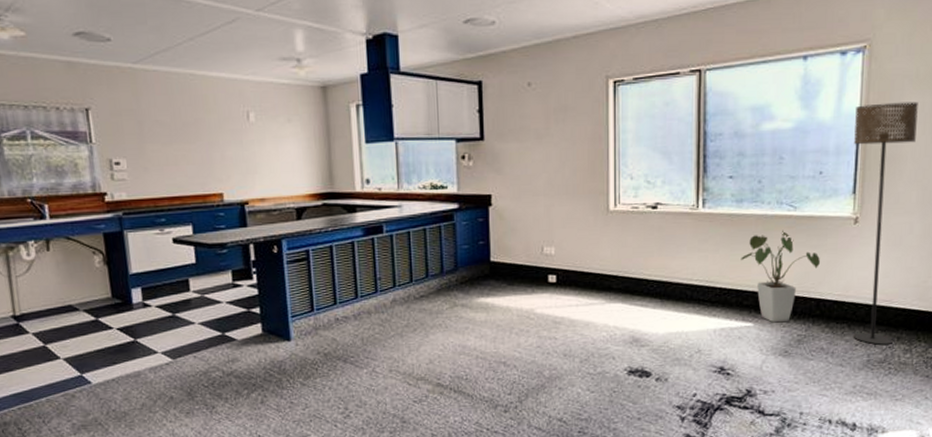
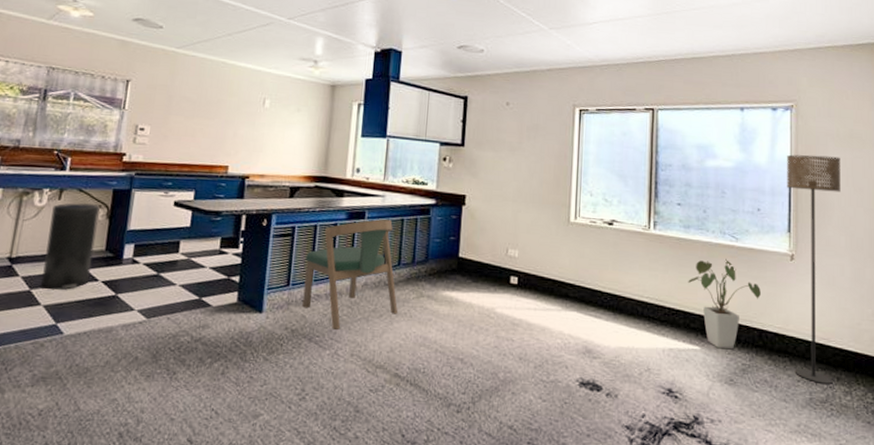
pedal bin: none [43,250,104,343] -> present [41,202,100,290]
dining chair: none [326,231,433,348] -> present [302,219,398,330]

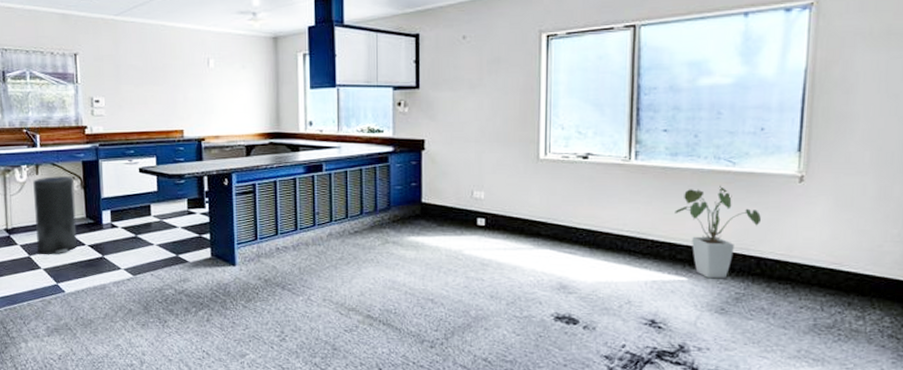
dining chair: present [302,219,398,330] -> none [269,171,365,277]
floor lamp: present [787,154,841,385] -> none [797,59,872,310]

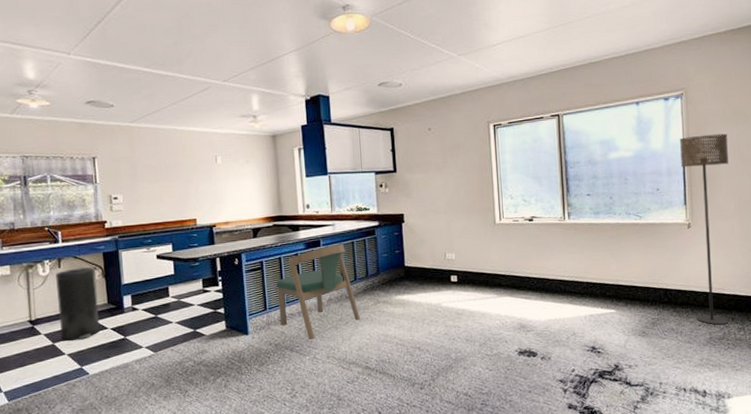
dining chair: none [269,171,365,277] -> present [276,244,361,339]
house plant: present [675,185,761,278] -> none [601,235,664,309]
floor lamp: none [797,59,872,310] -> present [680,133,728,325]

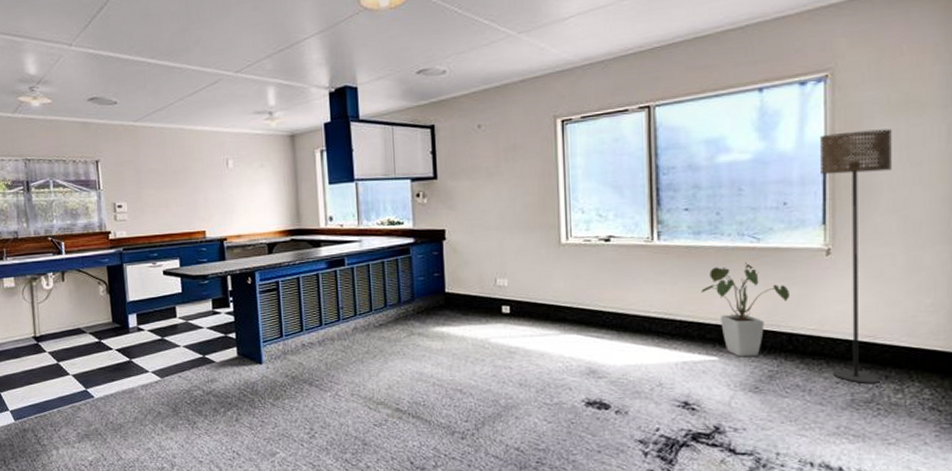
pedal bin: present [55,267,100,341] -> none [59,281,105,361]
dining chair: present [276,244,361,339] -> none [293,264,391,373]
house plant: none [601,235,664,309] -> present [701,262,789,356]

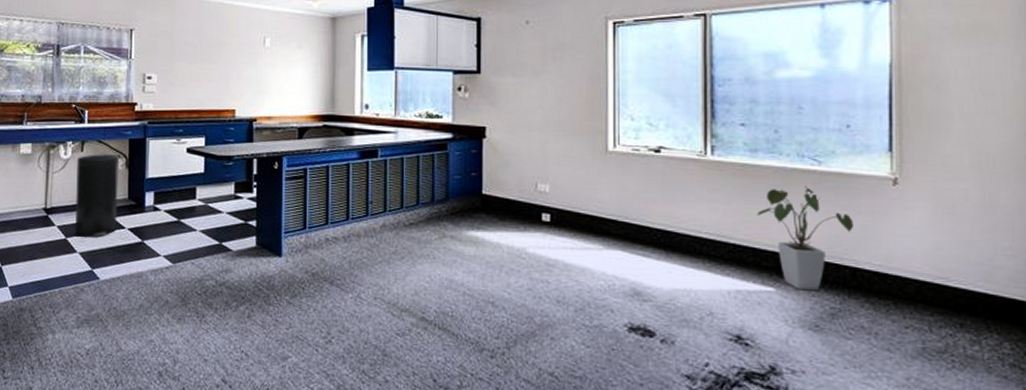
pedal bin: none [59,281,105,361] -> present [75,153,120,238]
floor lamp: present [820,128,892,385] -> none [886,55,963,333]

